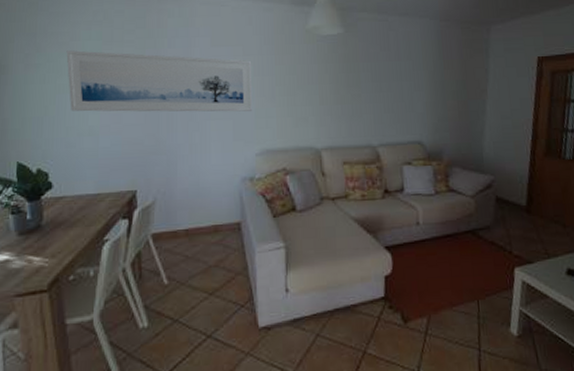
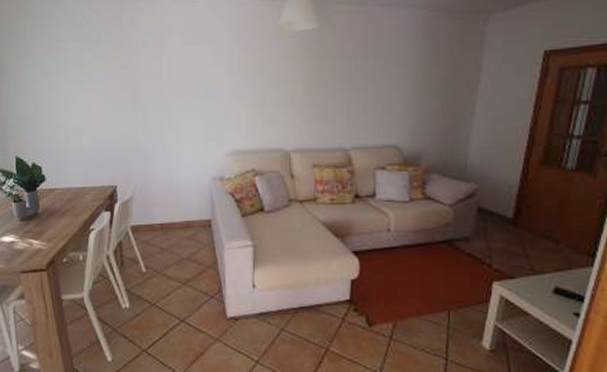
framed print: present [66,50,253,112] -> none [51,51,223,112]

